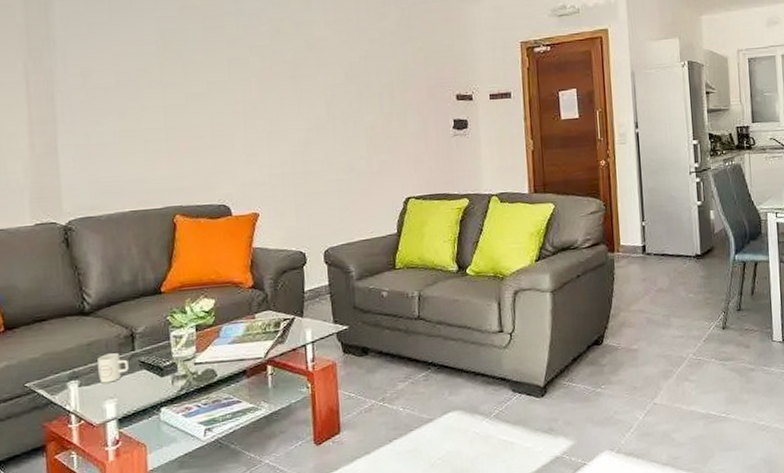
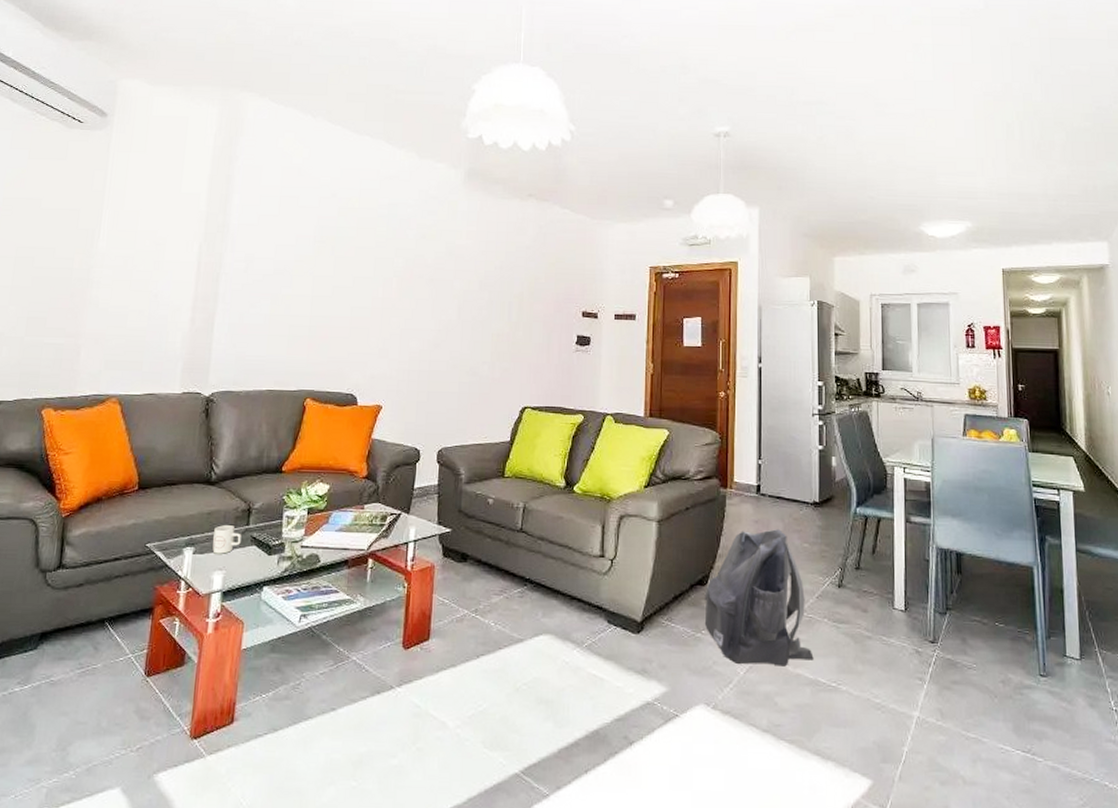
backpack: none [601,284,705,410] -> present [704,529,814,667]

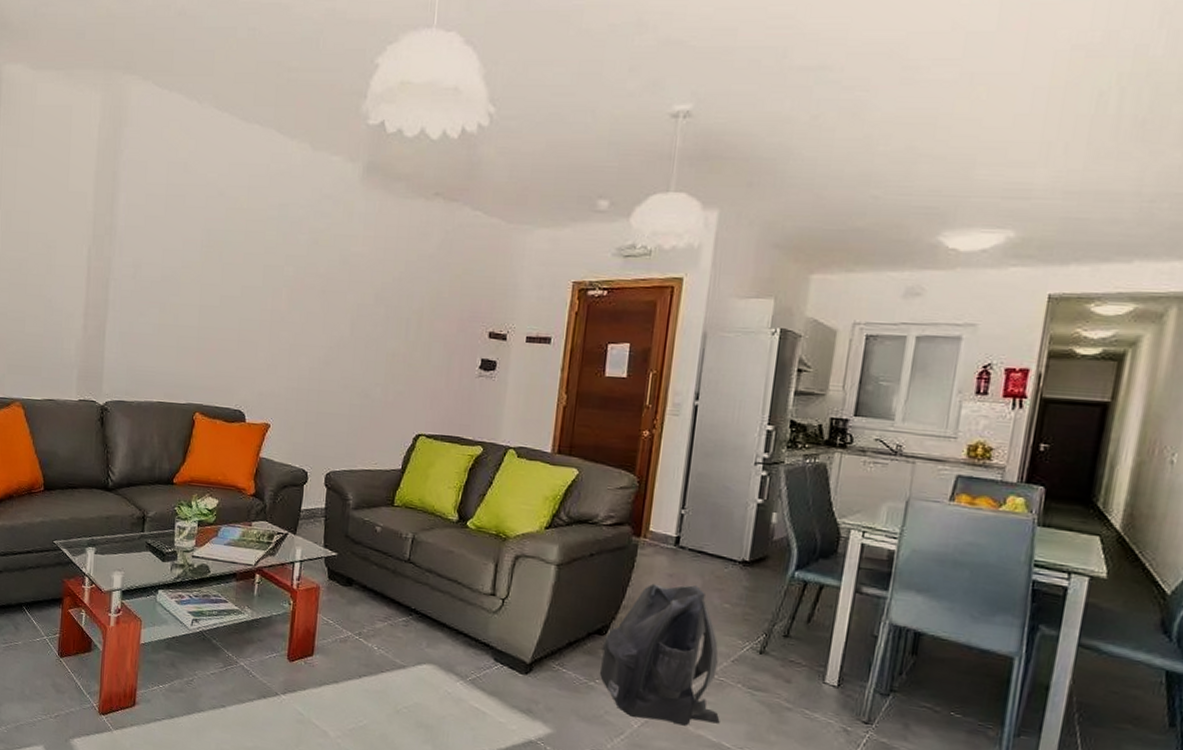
mug: present [212,525,242,554] -> none [111,529,137,557]

